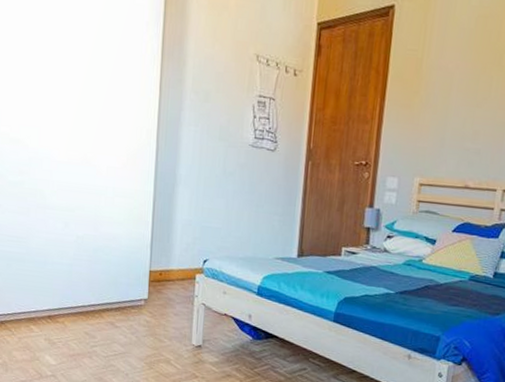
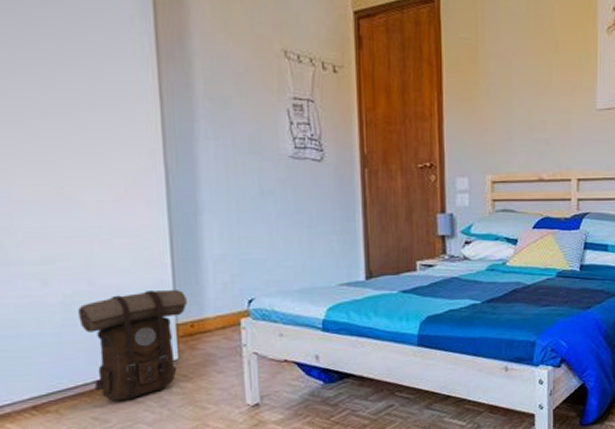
backpack: none [85,241,159,324] -> present [78,290,187,401]

